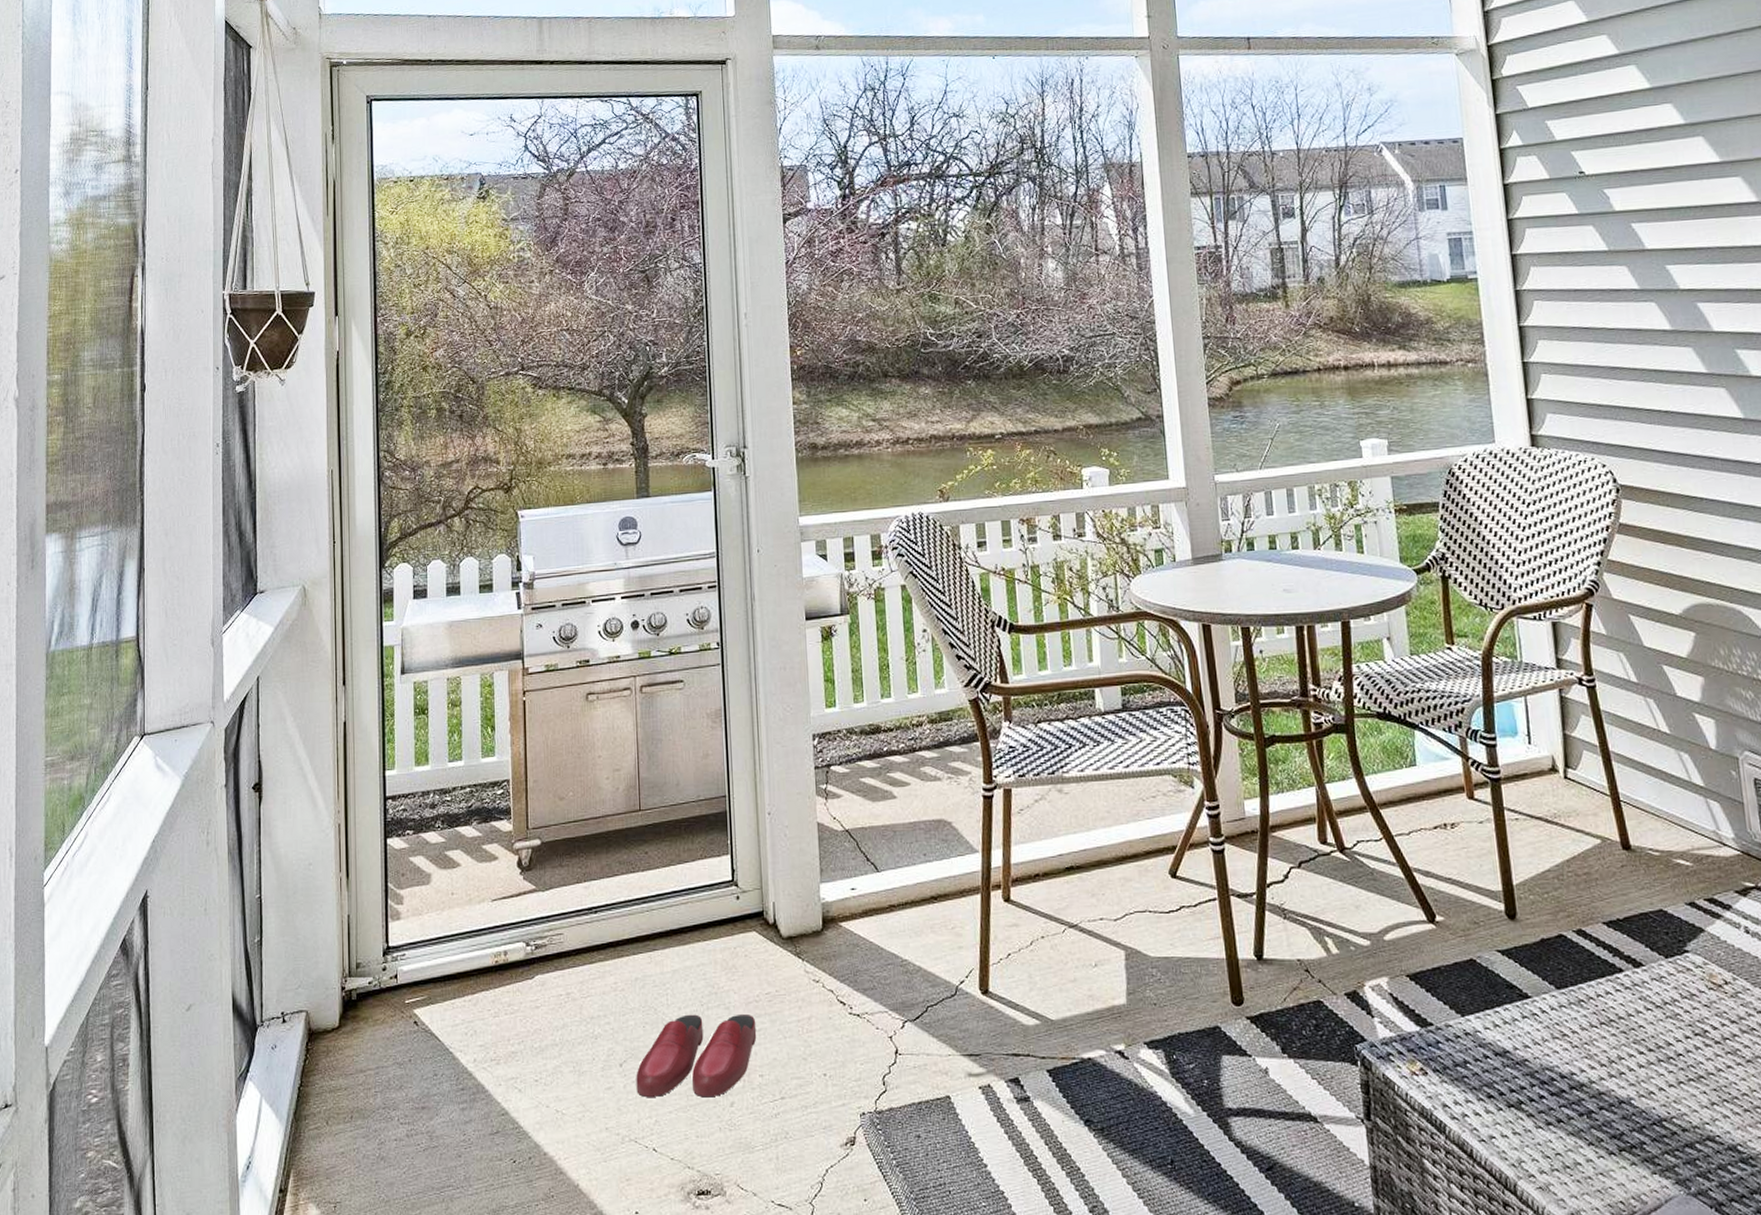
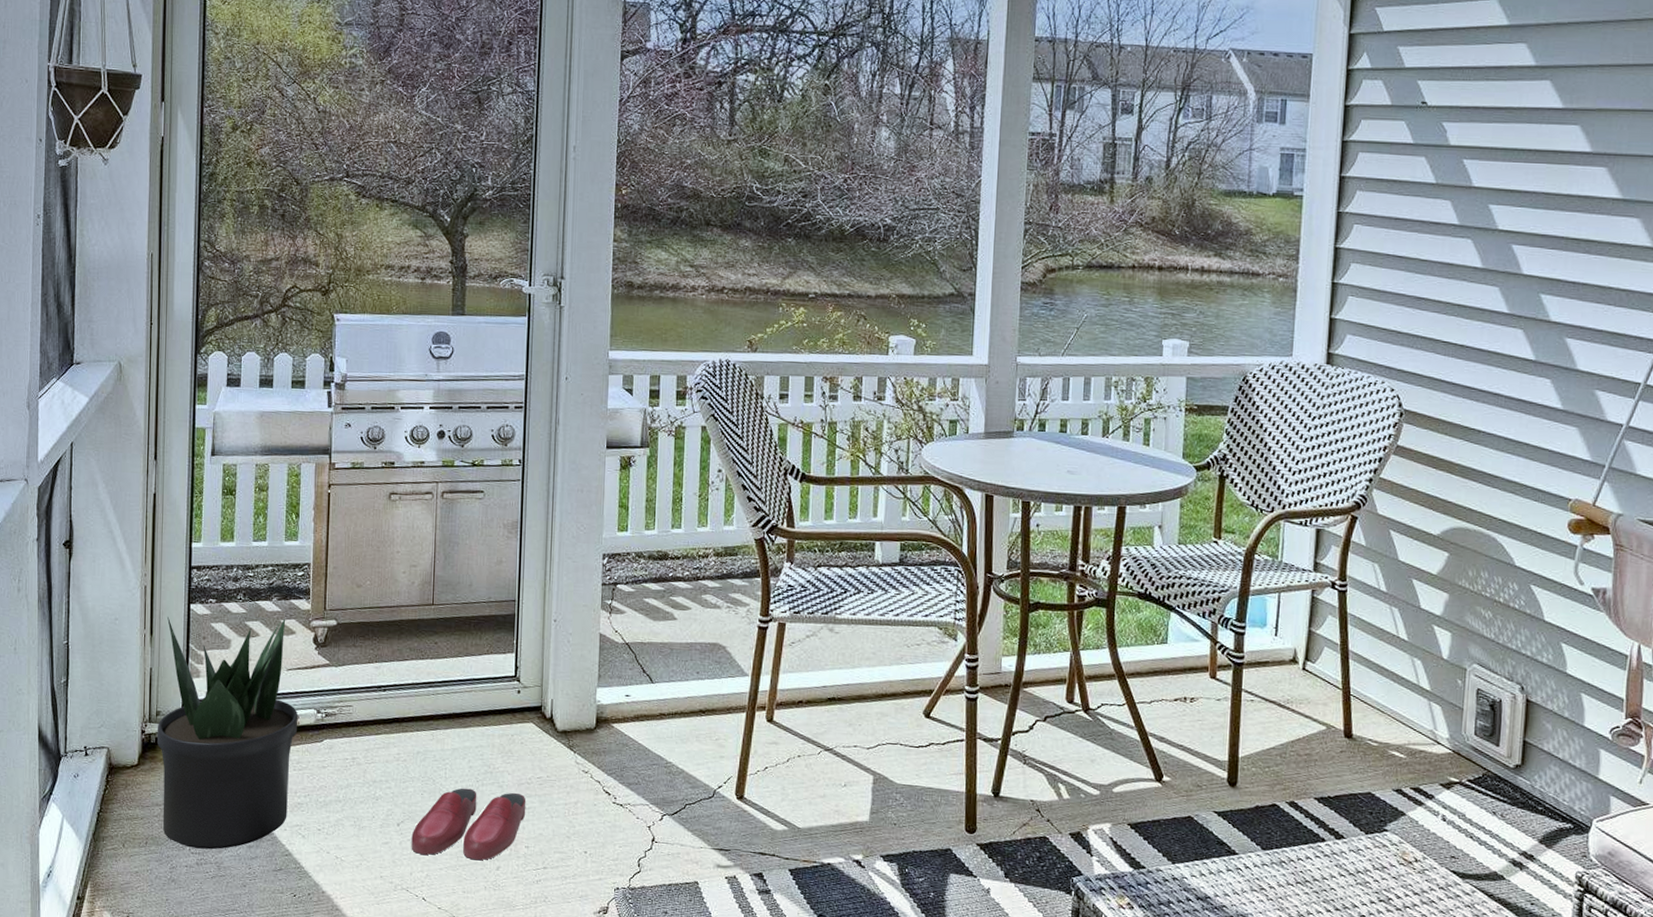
planter: none [358,843,507,1117] -> present [157,616,298,850]

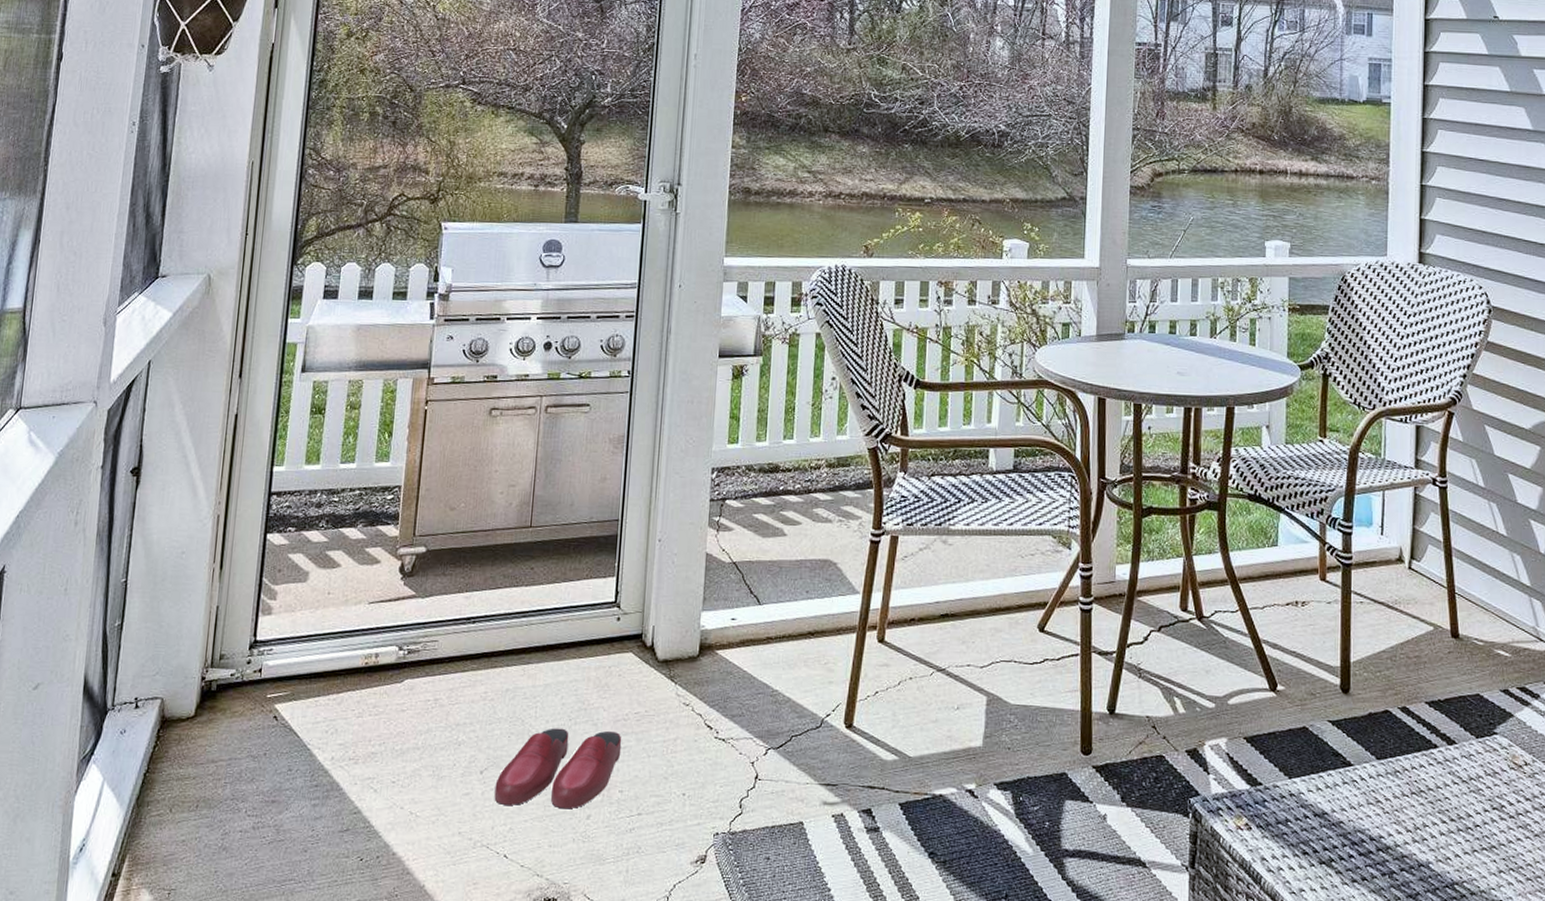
planter: present [157,616,298,850] -> none [217,546,378,811]

